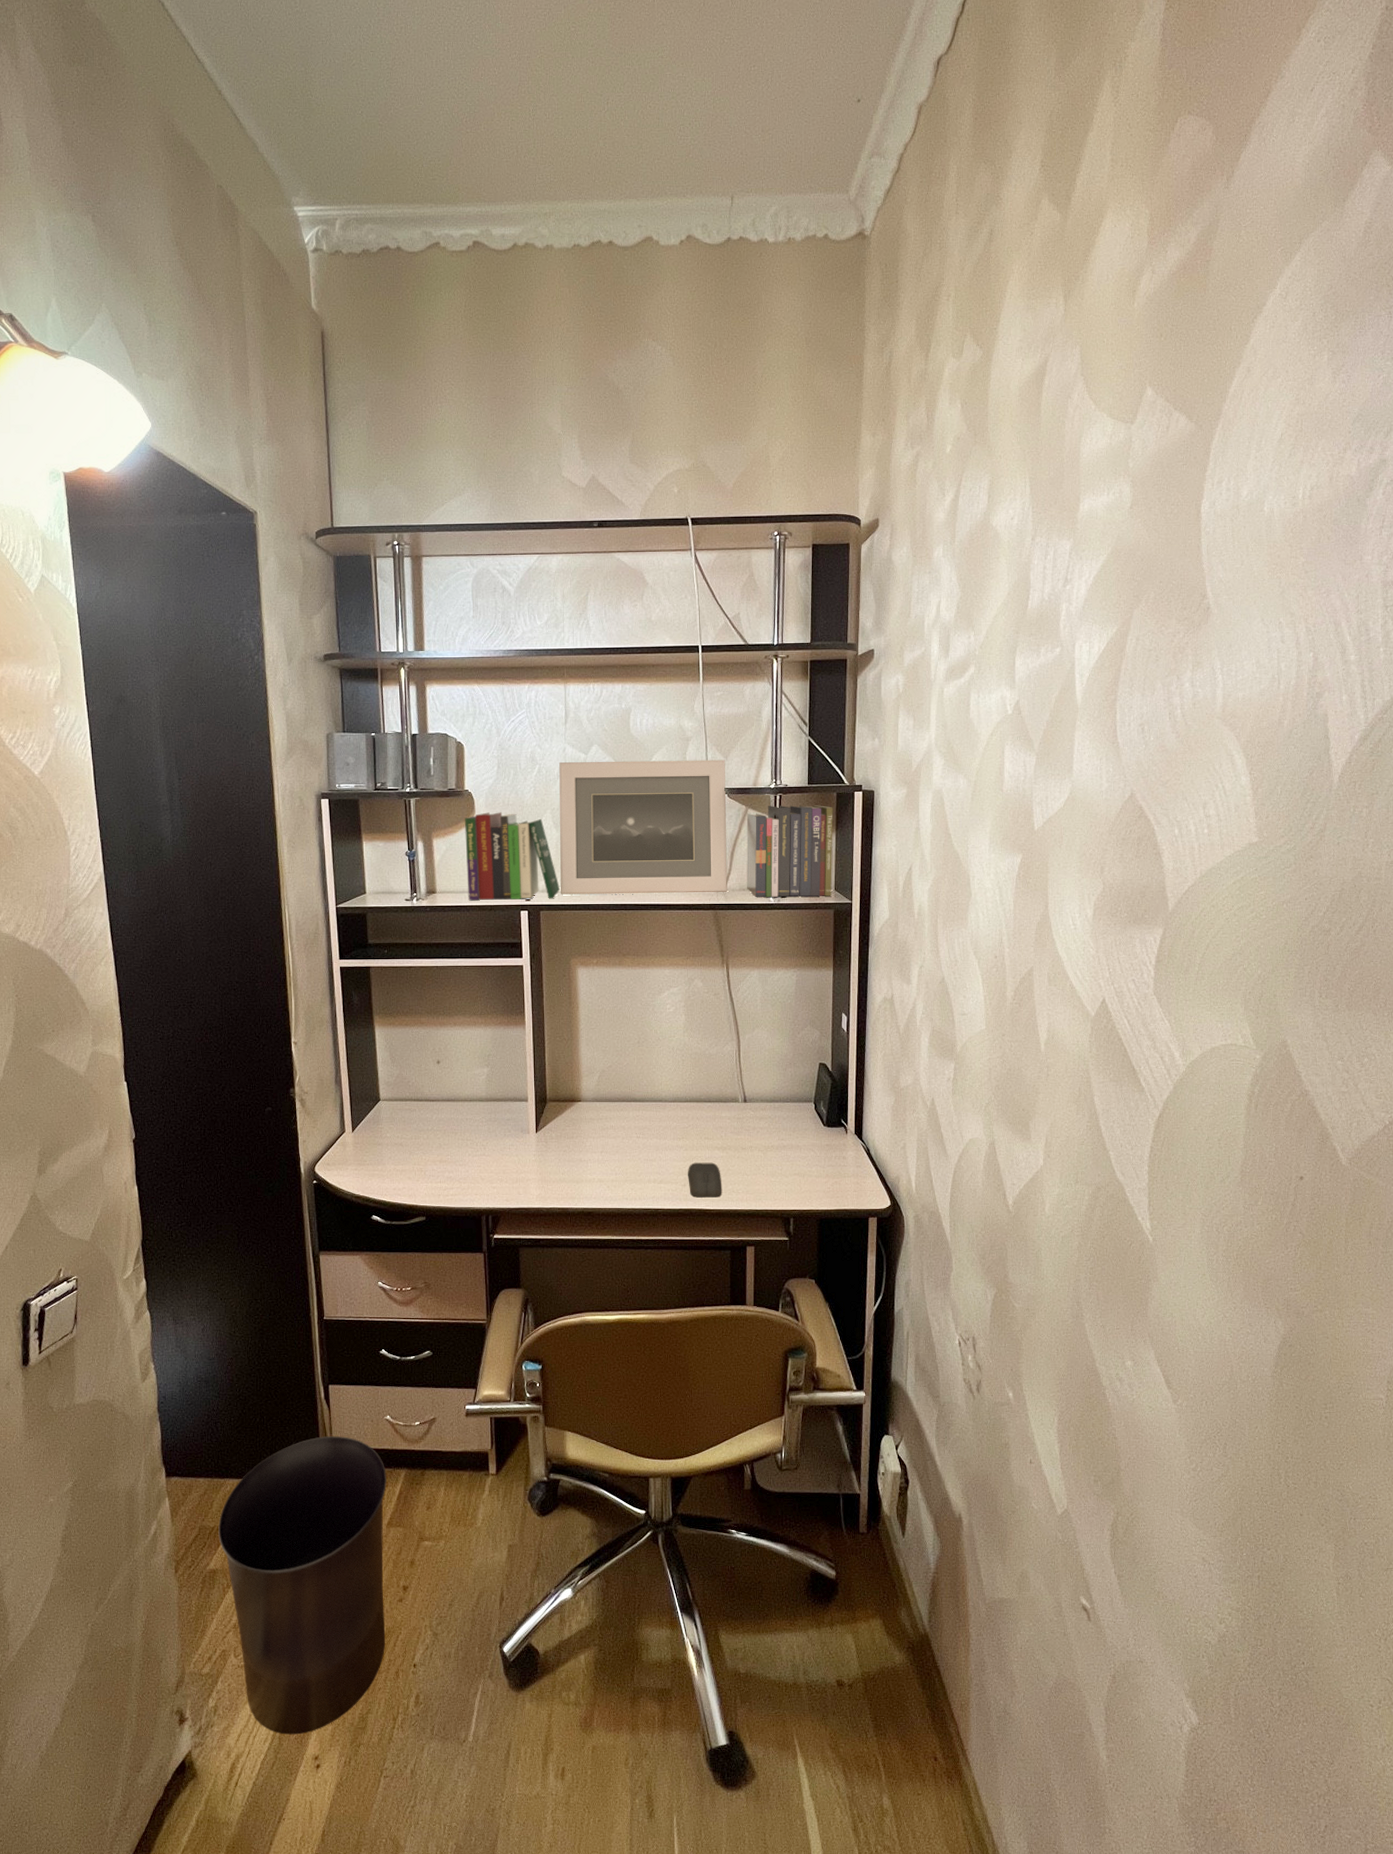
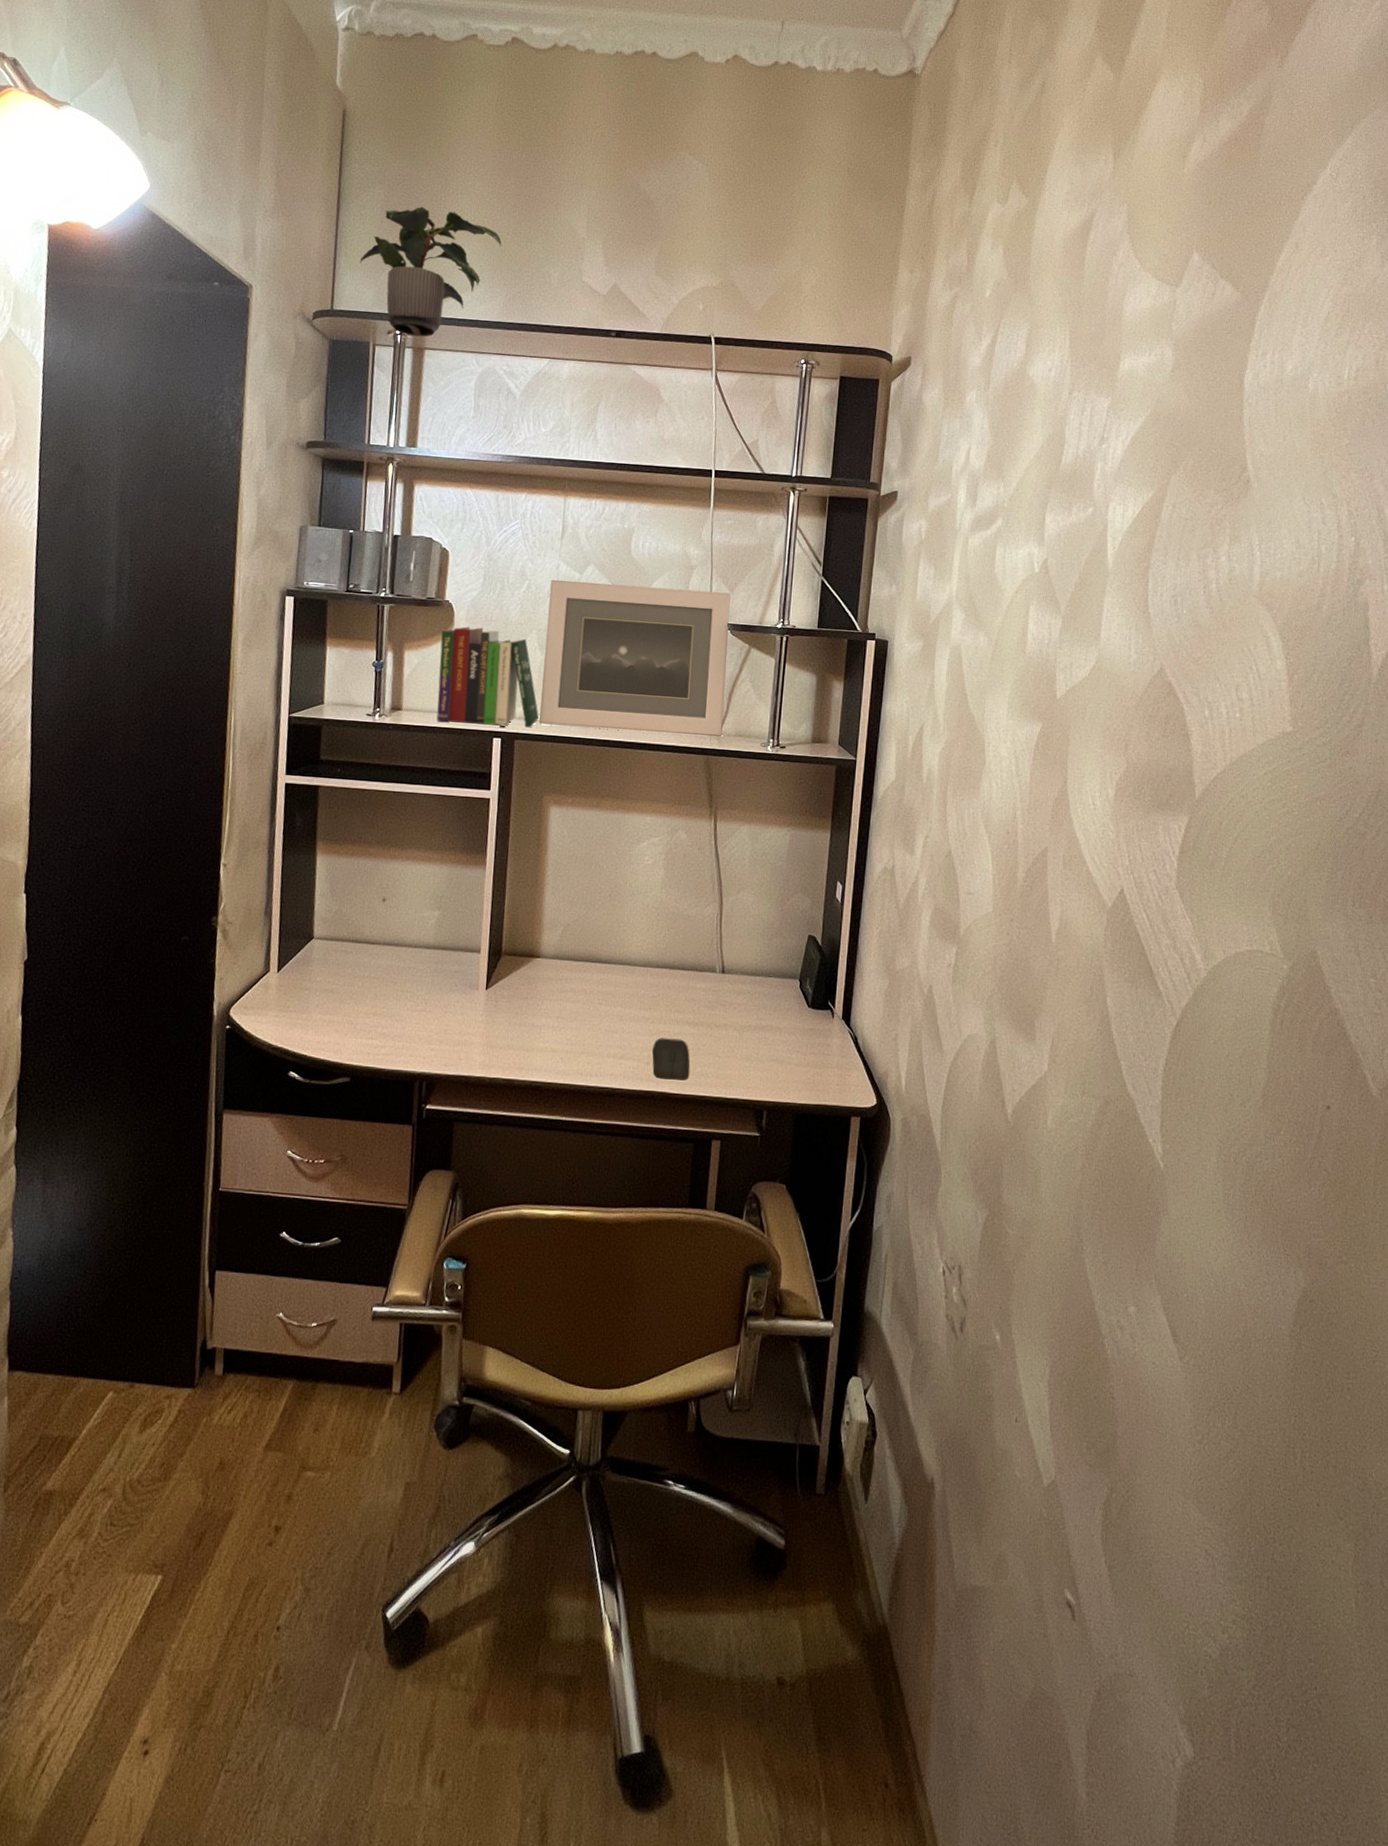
waste bin: present [218,1436,387,1735] -> none [61,1333,271,1710]
potted plant: none [353,419,484,545] -> present [359,207,502,337]
books: present [746,805,833,897] -> none [743,647,843,751]

